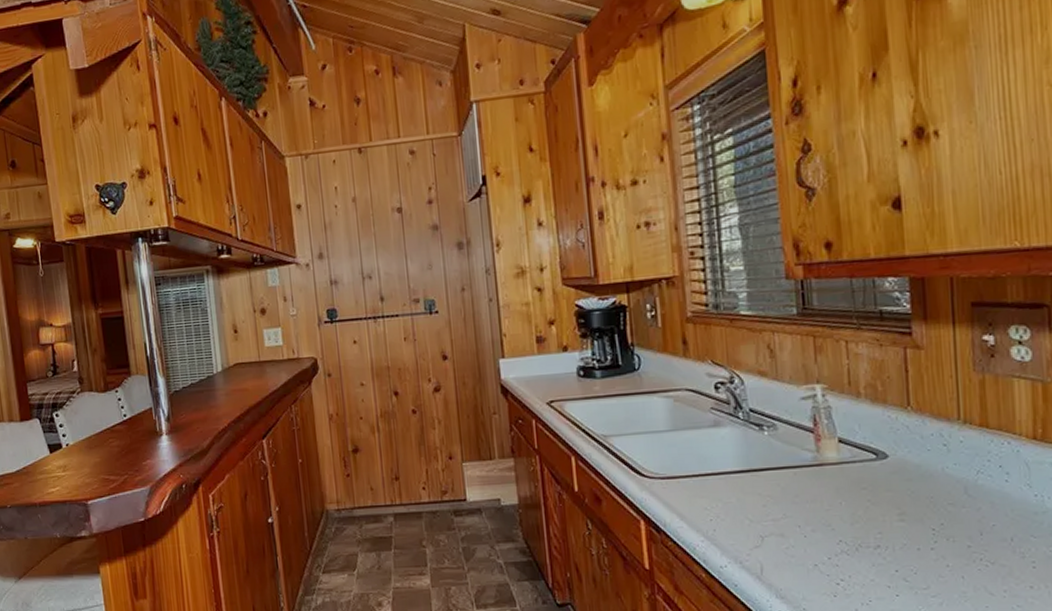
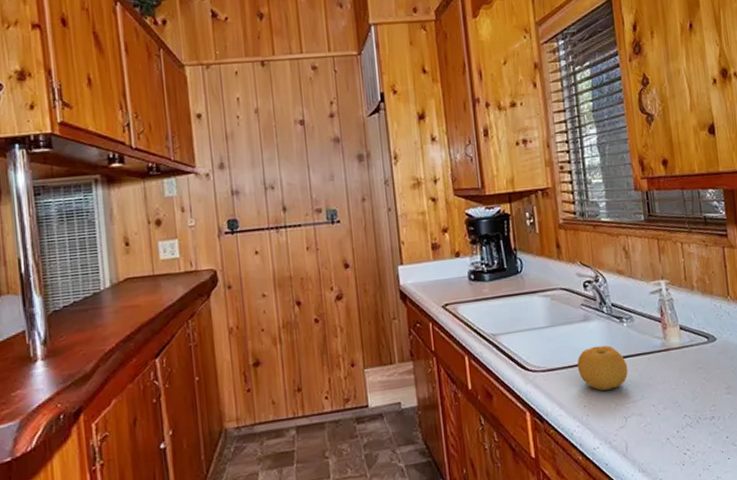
fruit: none [703,455,768,505] -> present [577,345,628,391]

